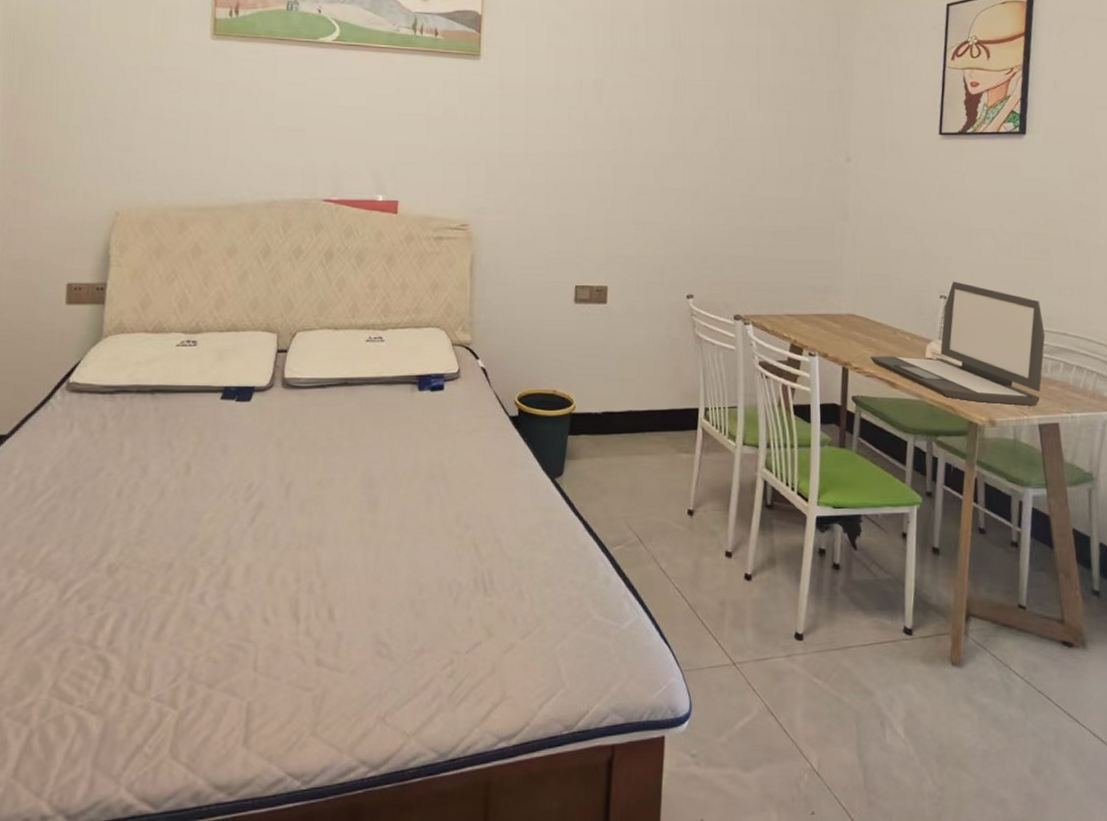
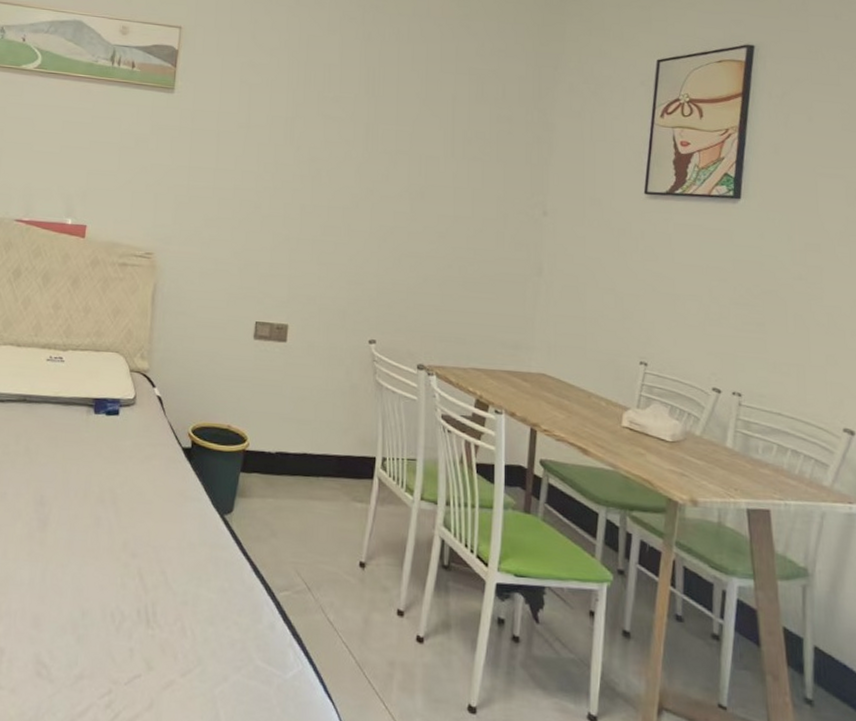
laptop: present [870,281,1045,406] -> none [561,347,757,488]

